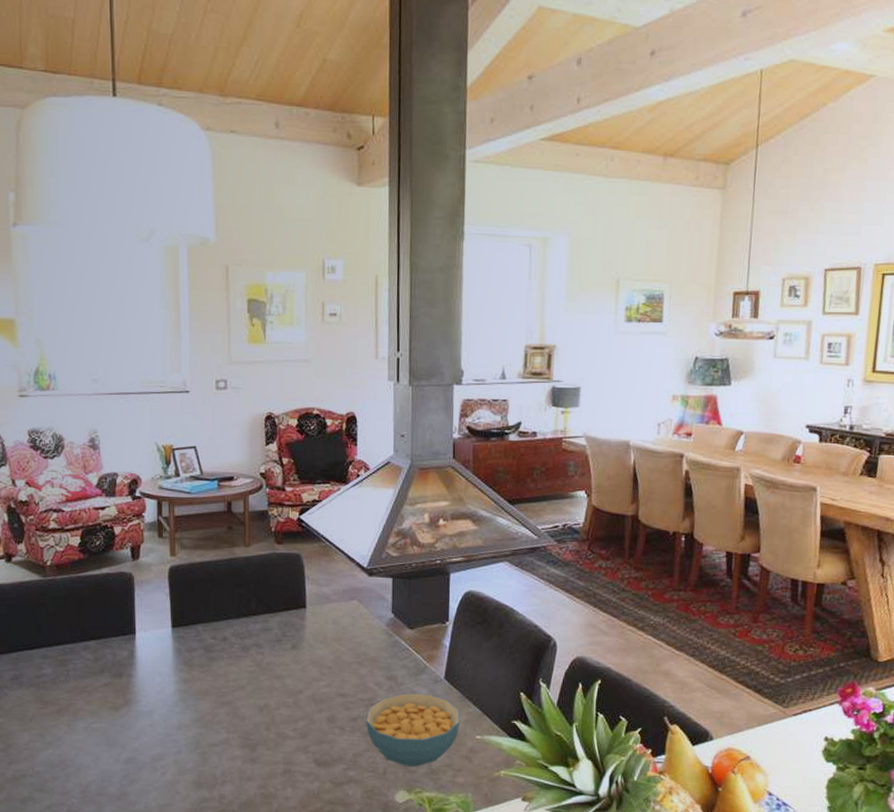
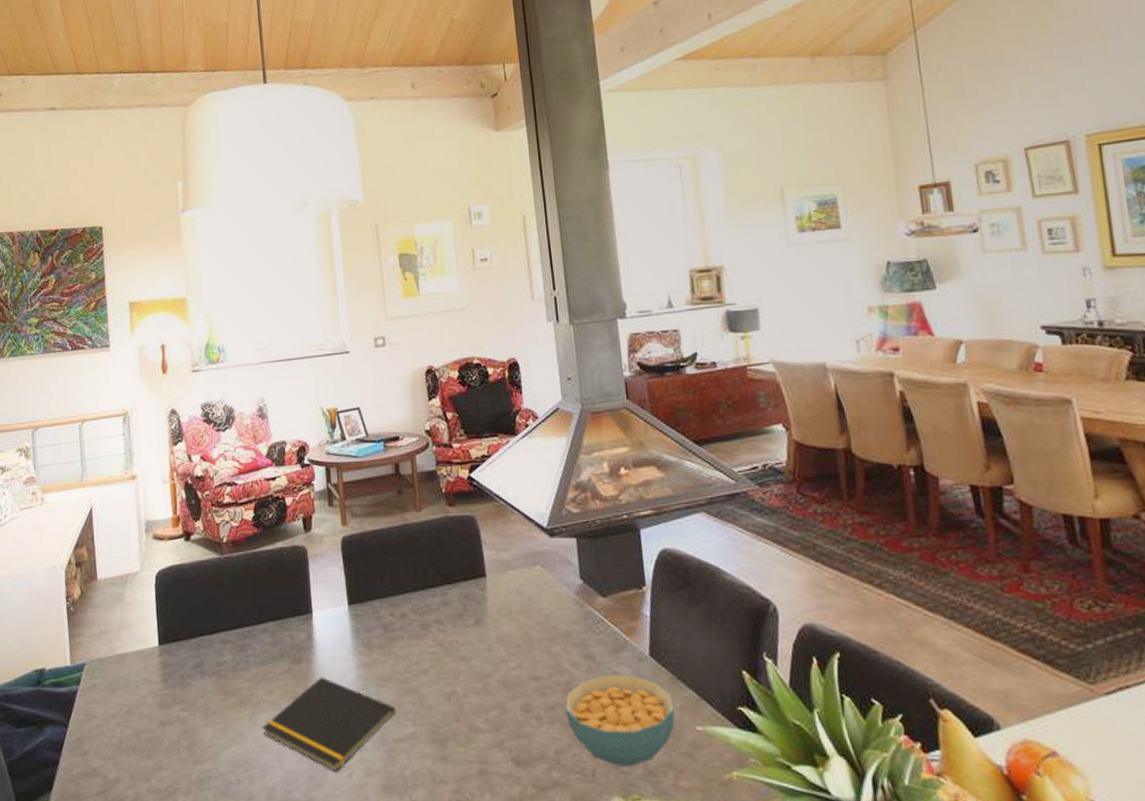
notepad: none [79,690,211,771] -> present [262,677,396,772]

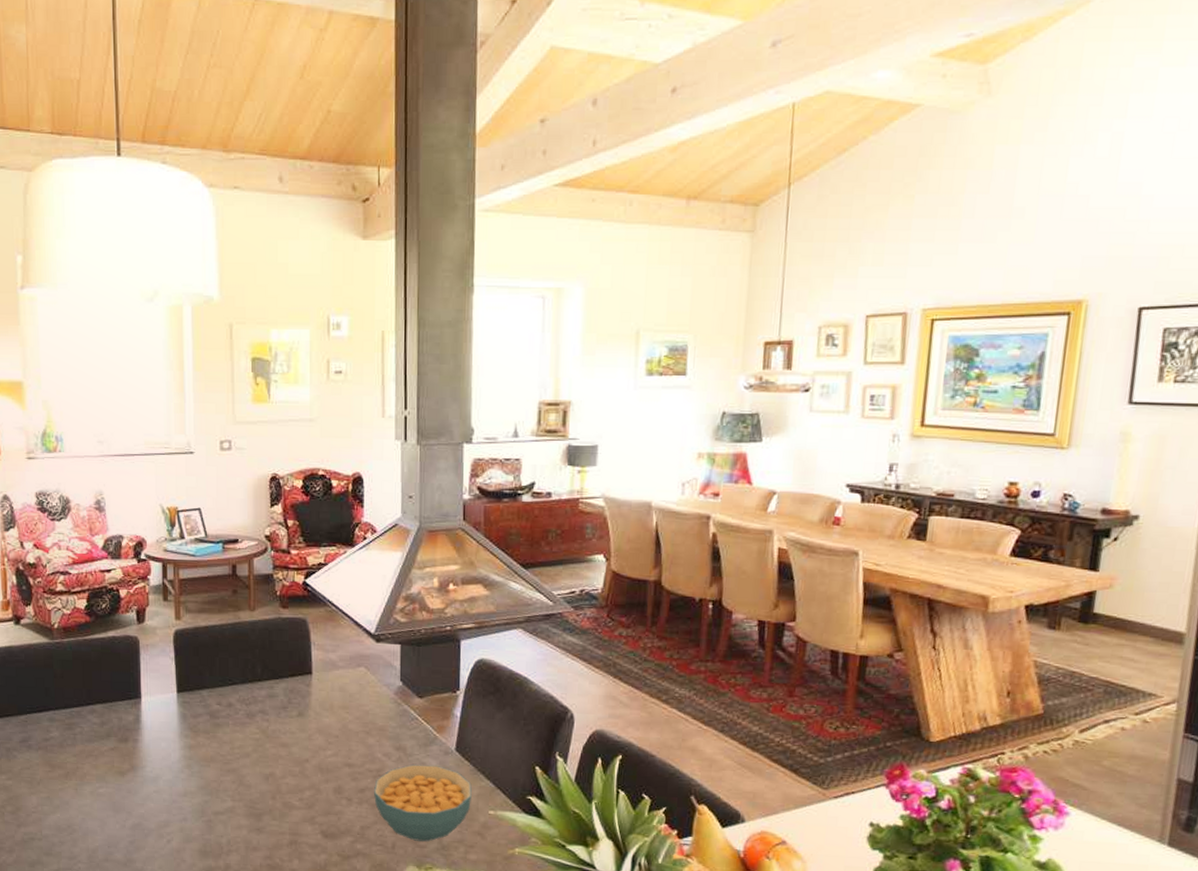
notepad: present [262,677,396,772] -> none [86,755,217,838]

